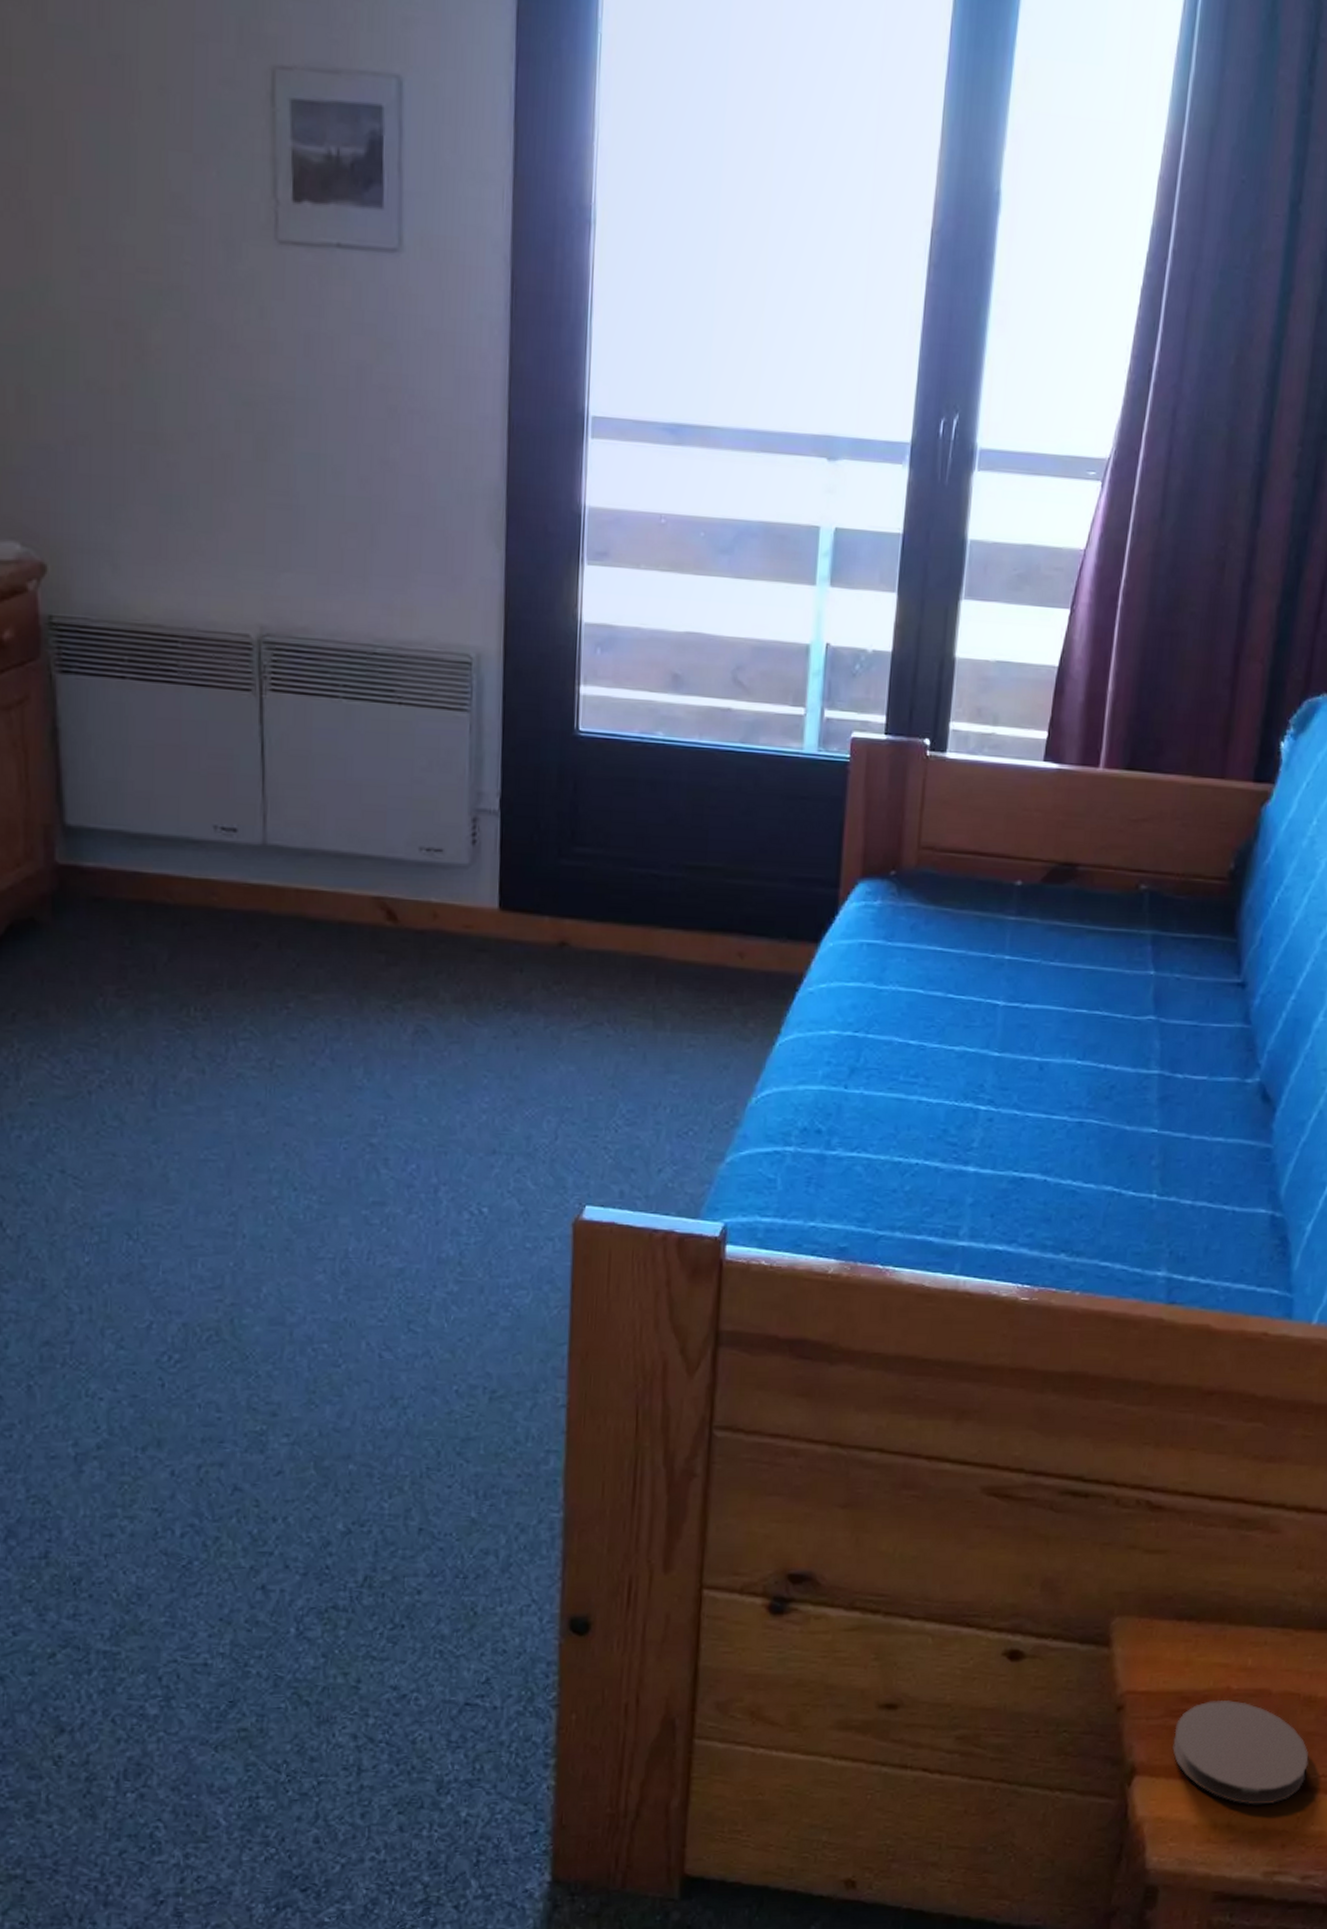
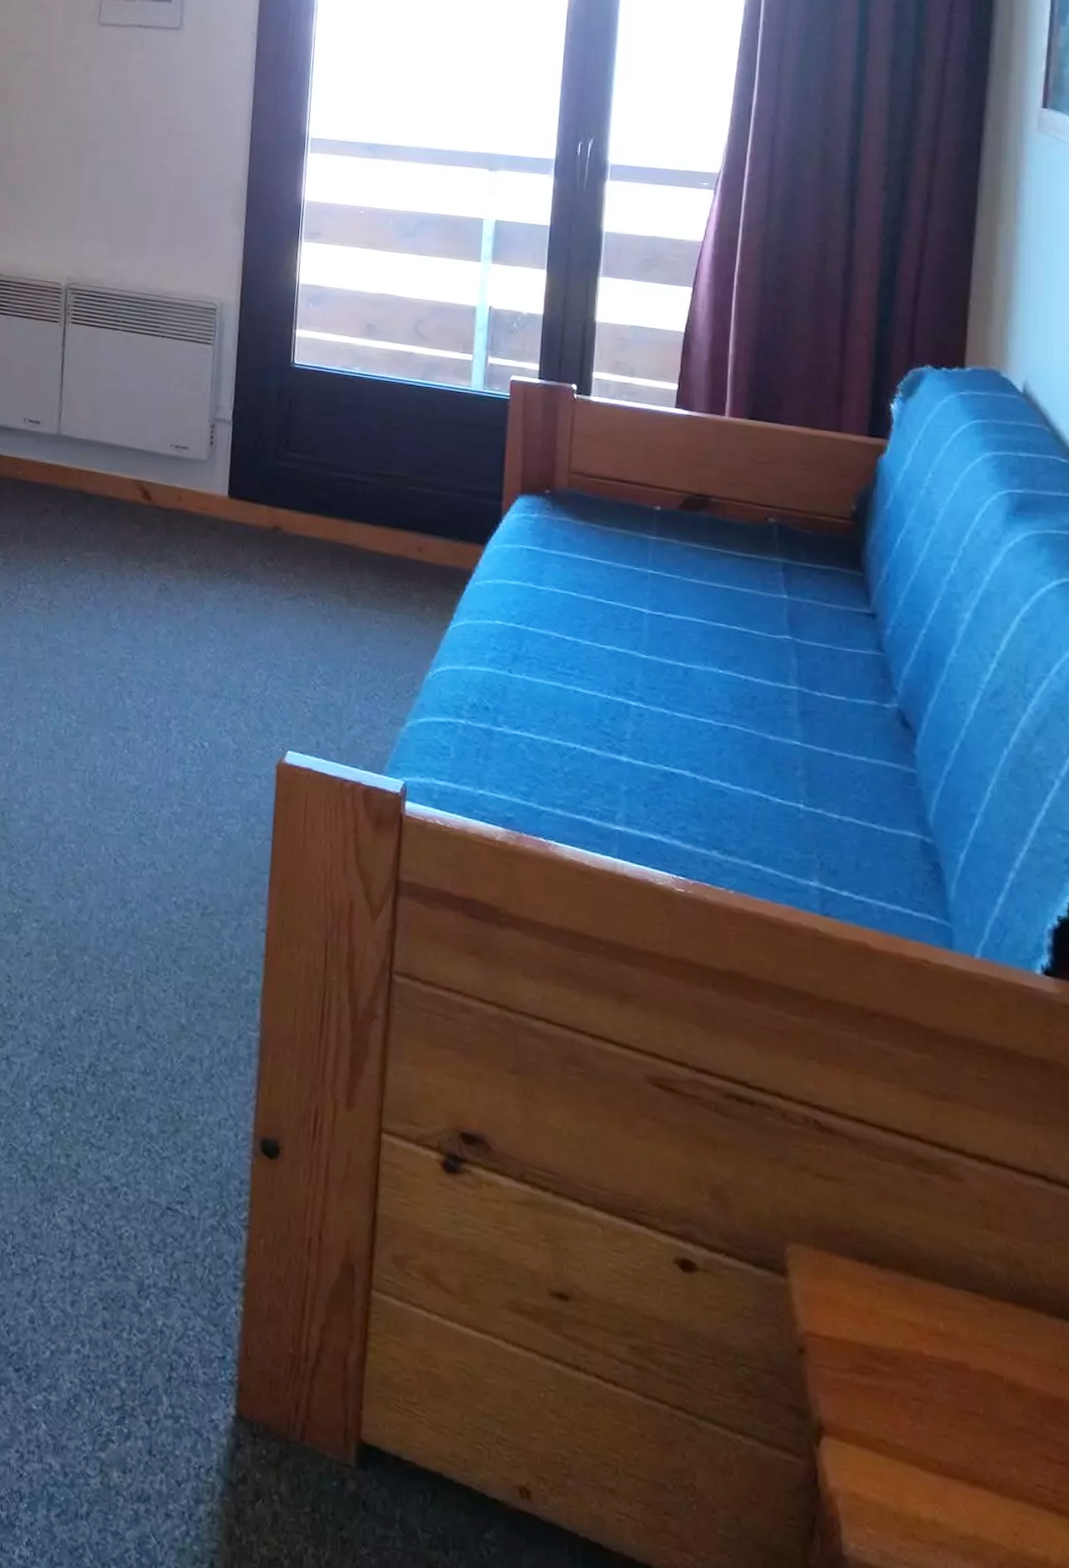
coaster: present [1172,1700,1309,1805] -> none [863,1363,1021,1508]

